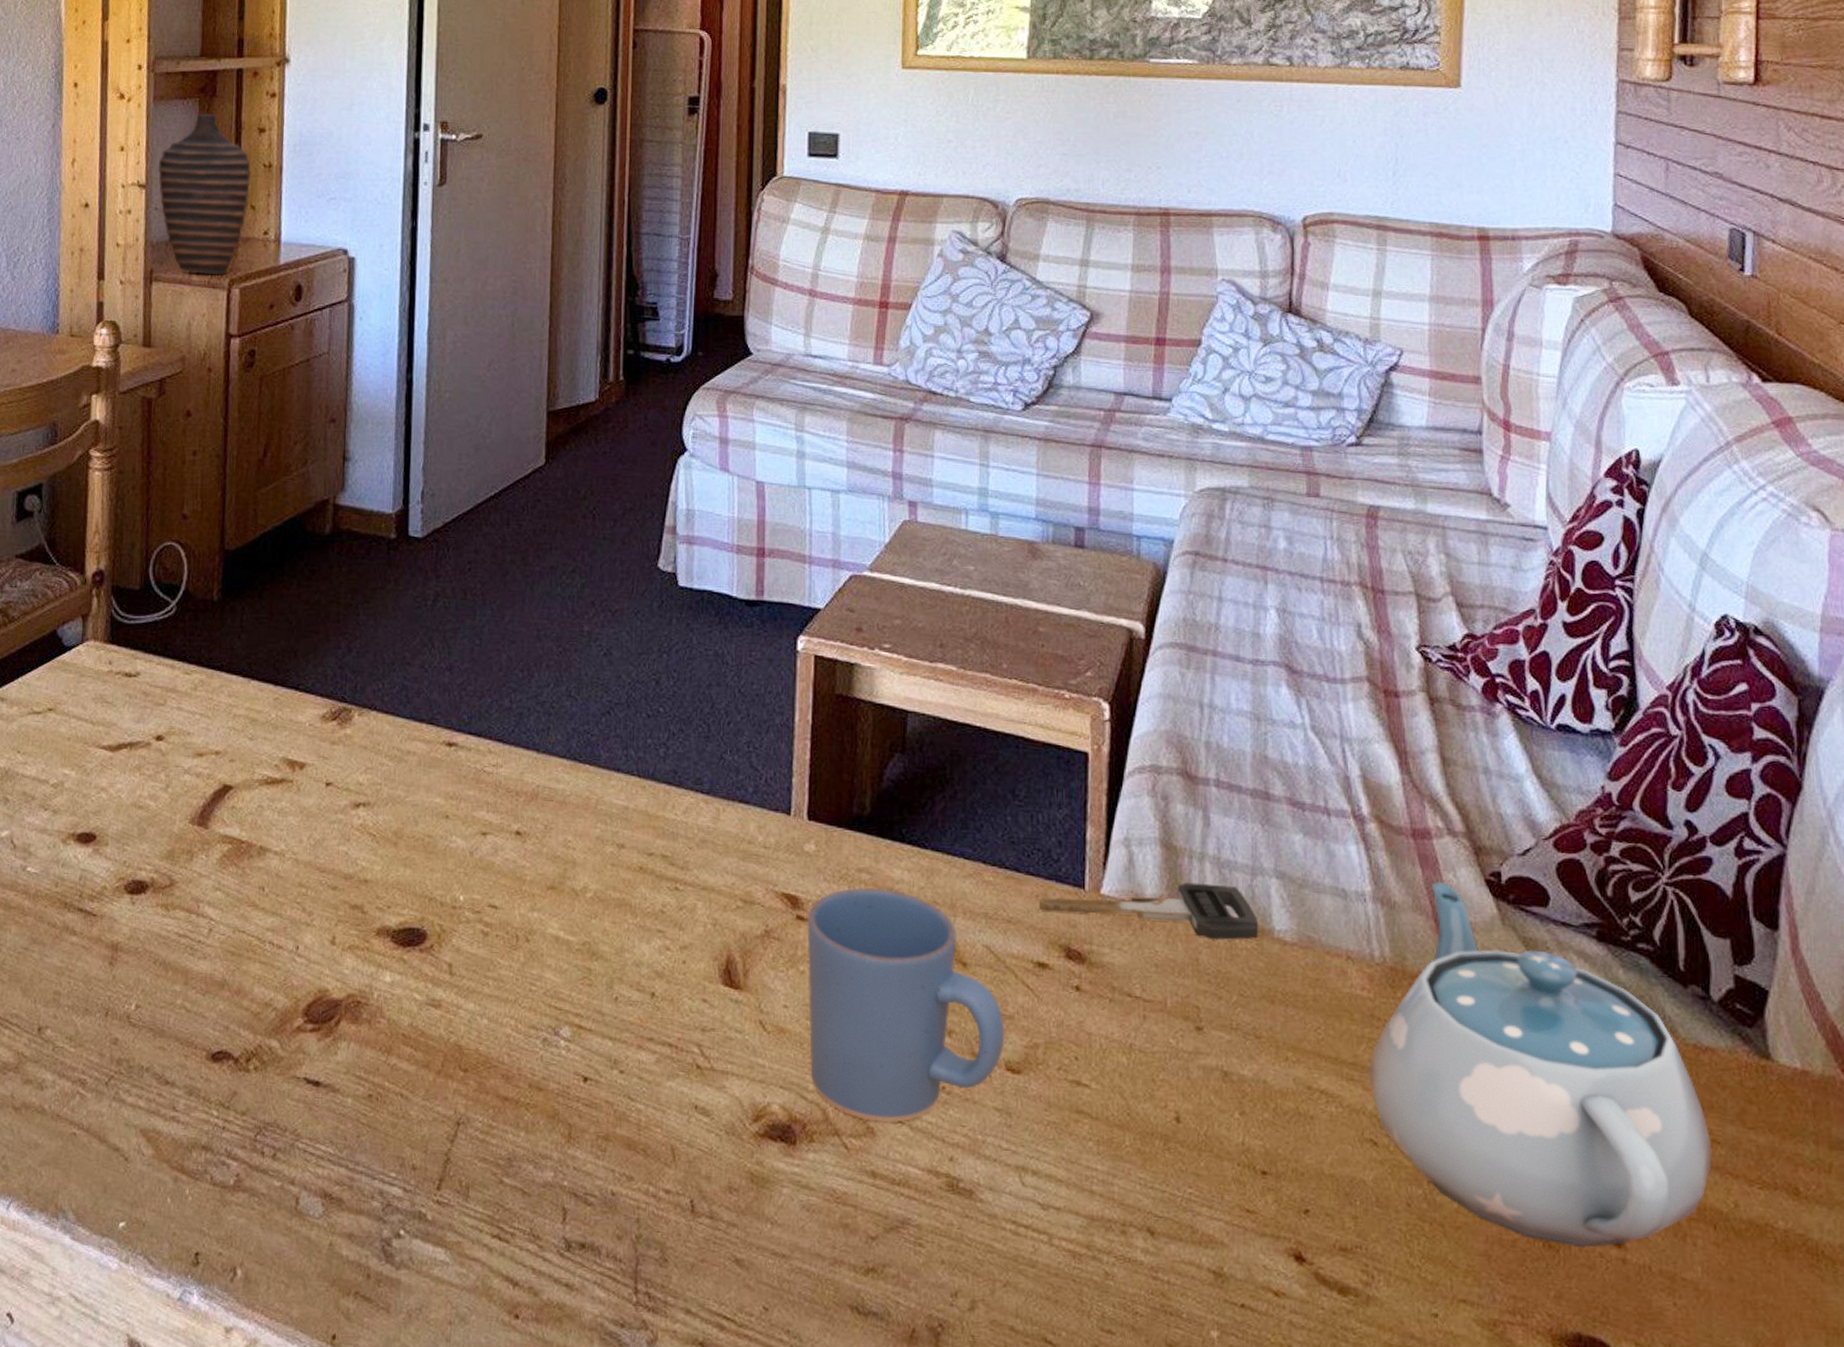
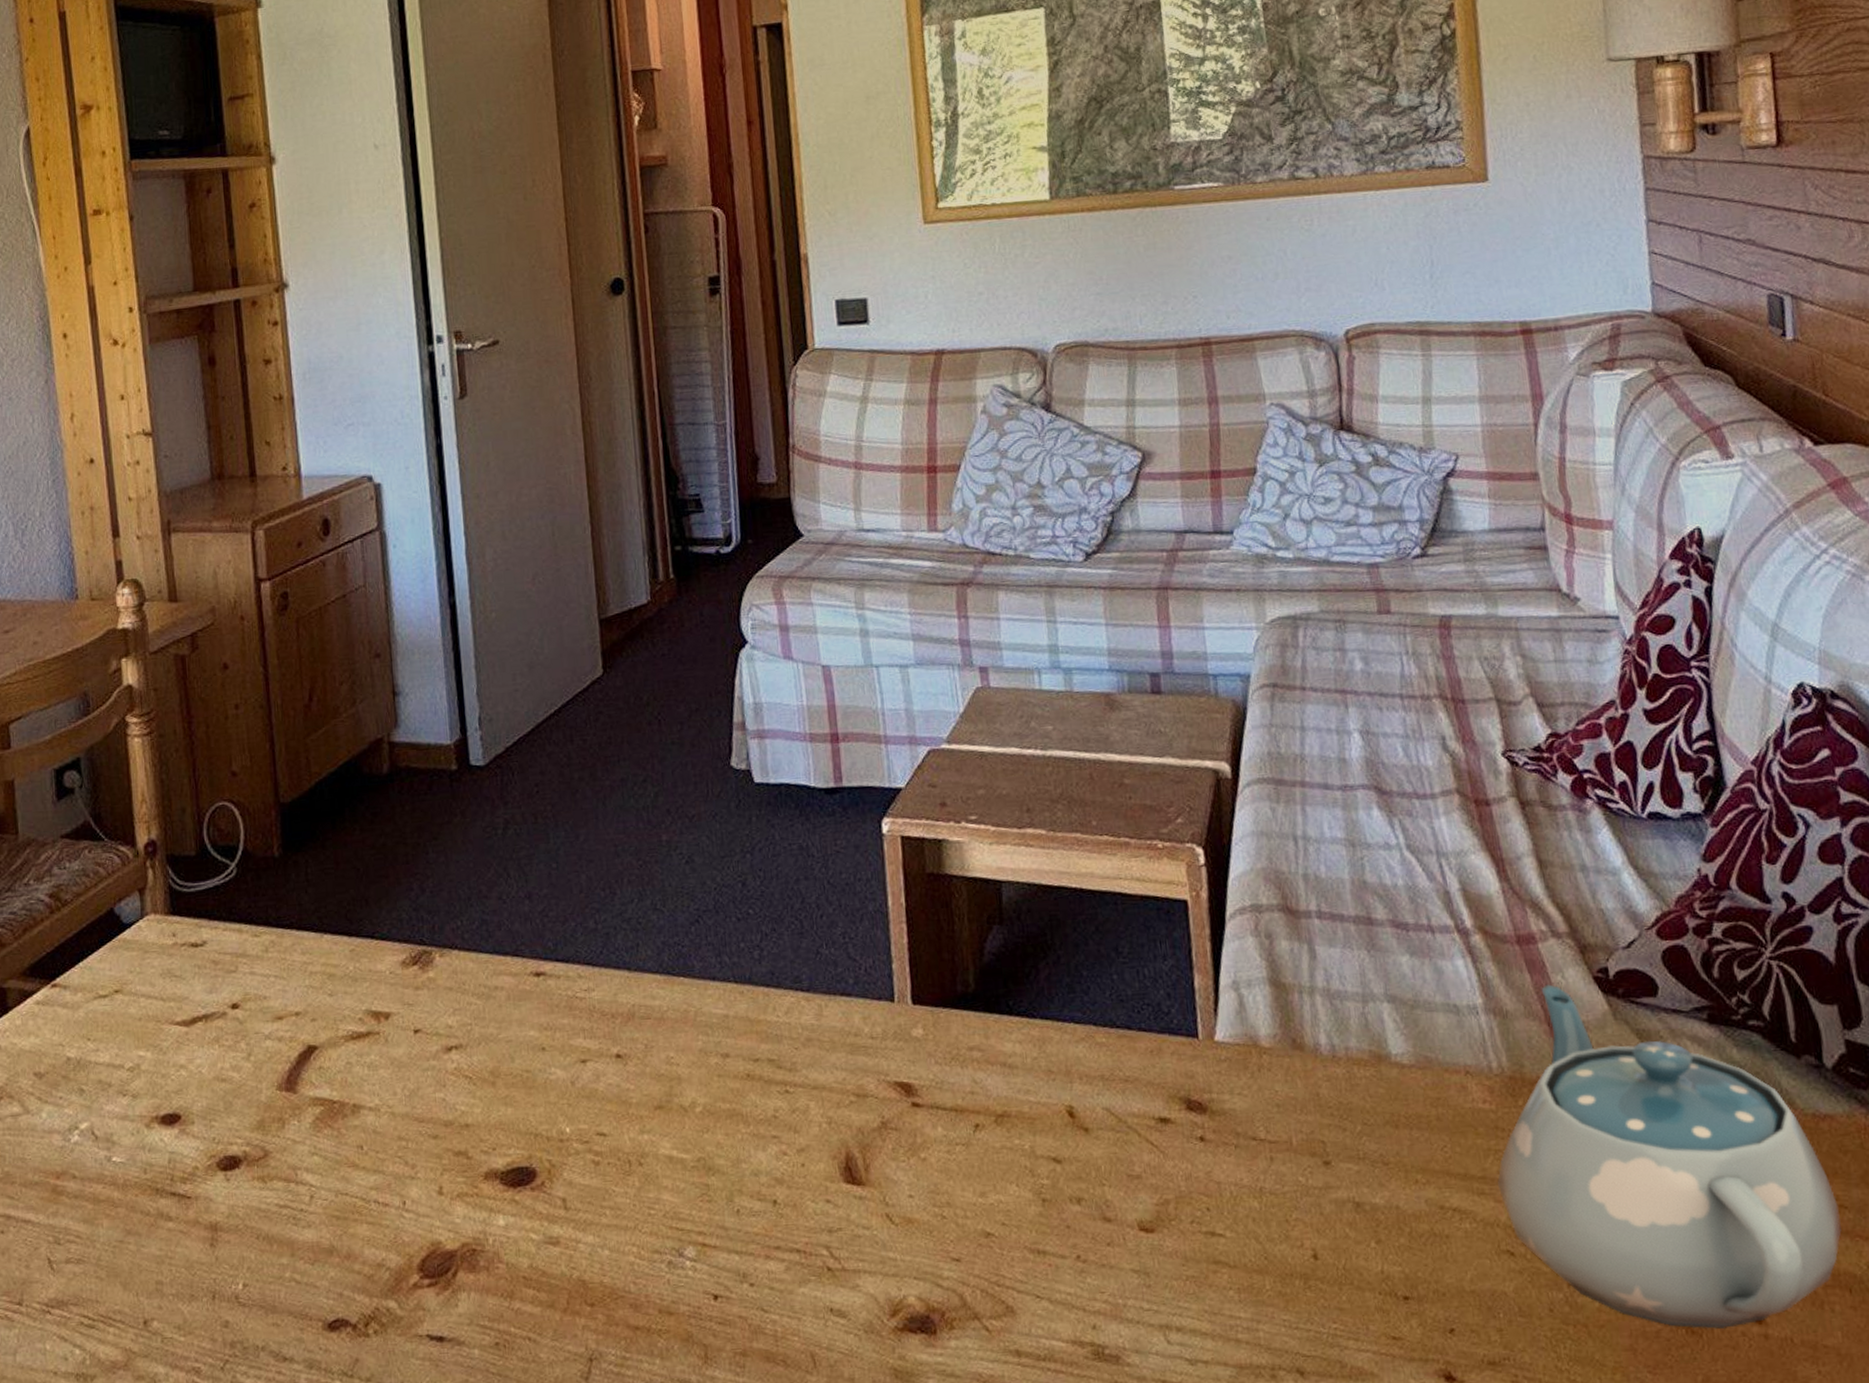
decorative vase: present [158,114,252,275] -> none [163,351,263,520]
mug: present [807,887,1005,1123] -> none [922,1064,1136,1300]
key: present [1038,882,1259,940] -> none [1153,1016,1376,1072]

